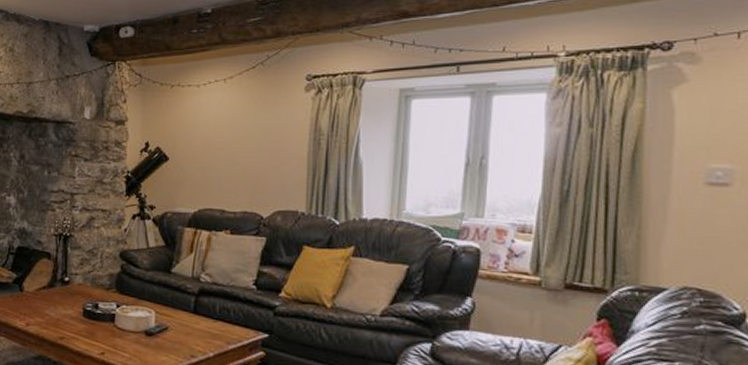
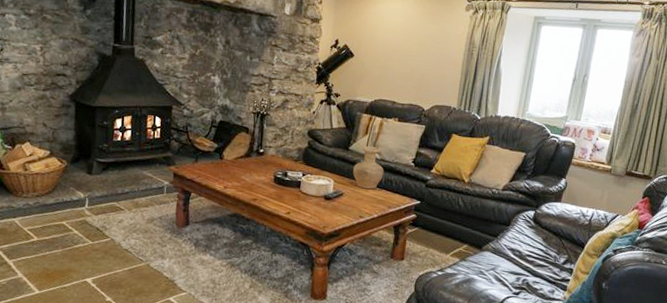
vase: none [178,267,218,321] -> present [353,146,384,190]

